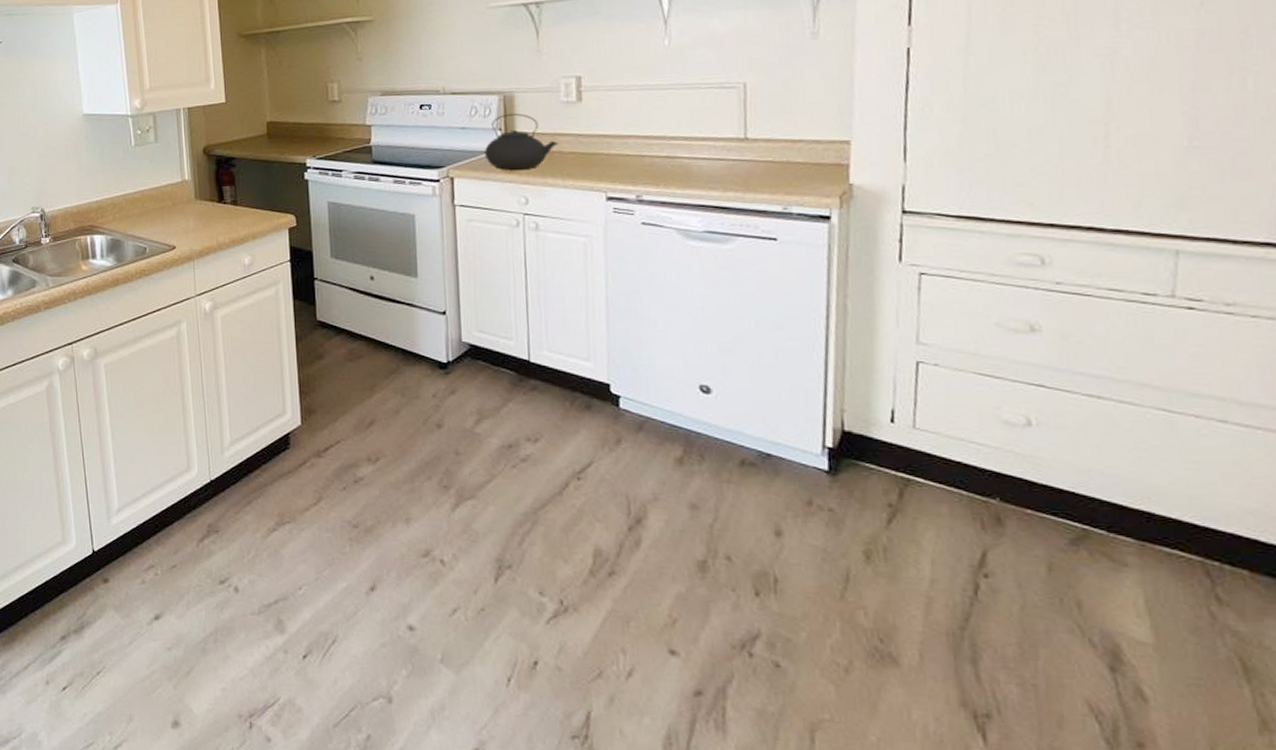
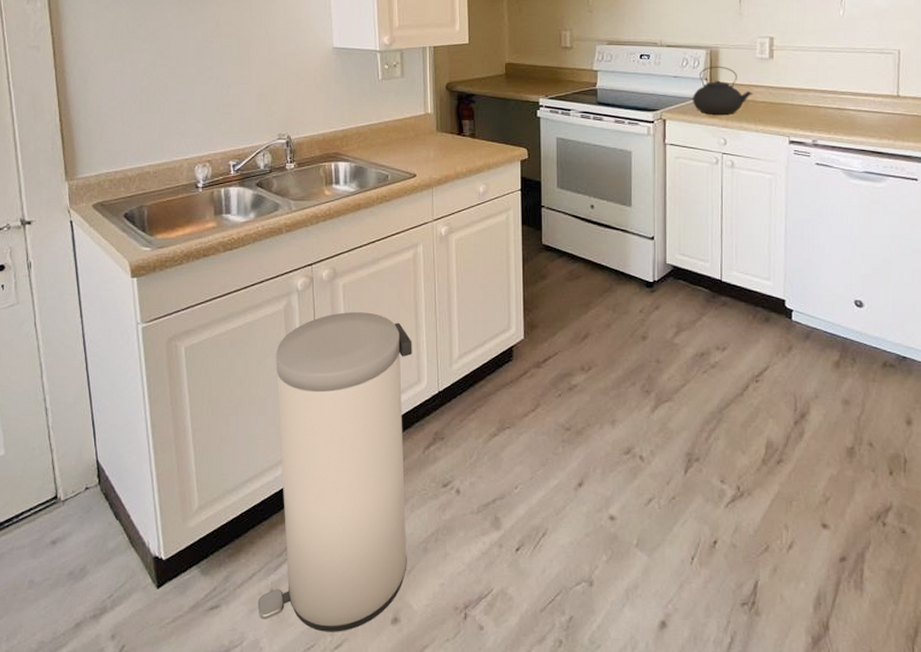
pedal bin: none [34,394,186,732] -> present [258,312,412,632]

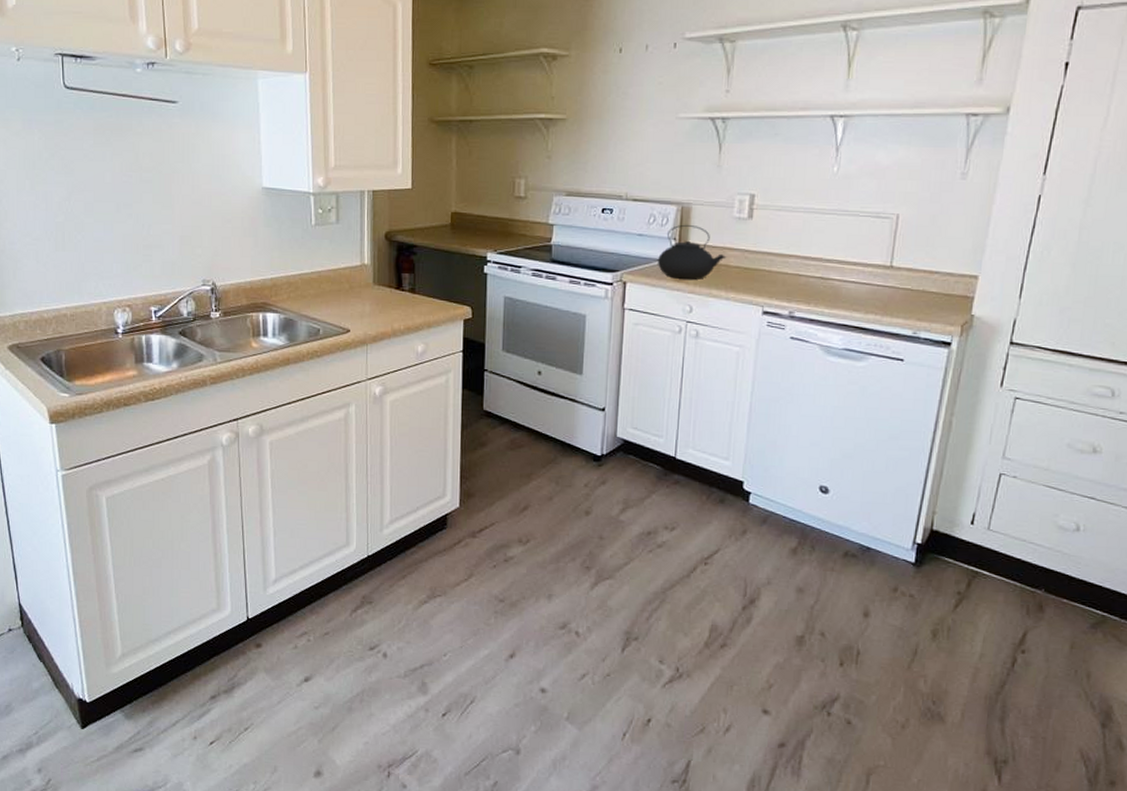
pedal bin: present [258,312,412,632] -> none [181,470,342,781]

